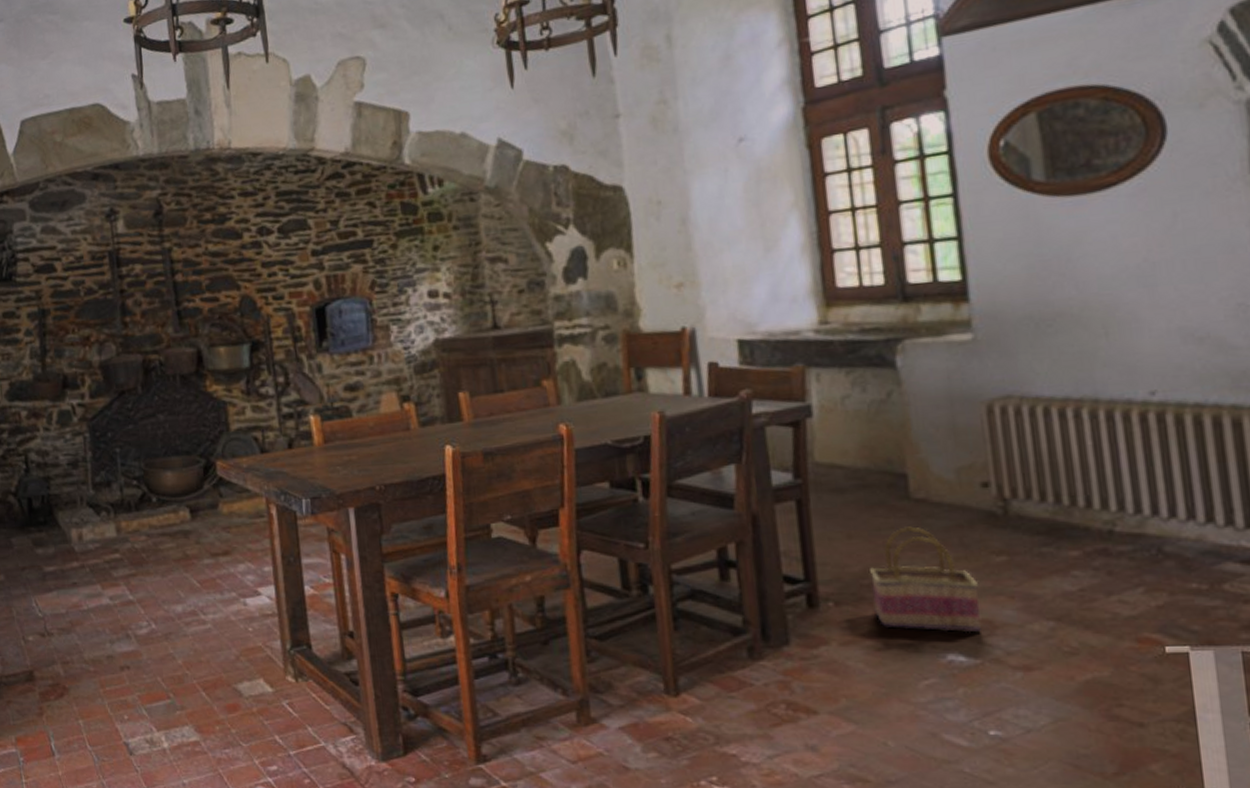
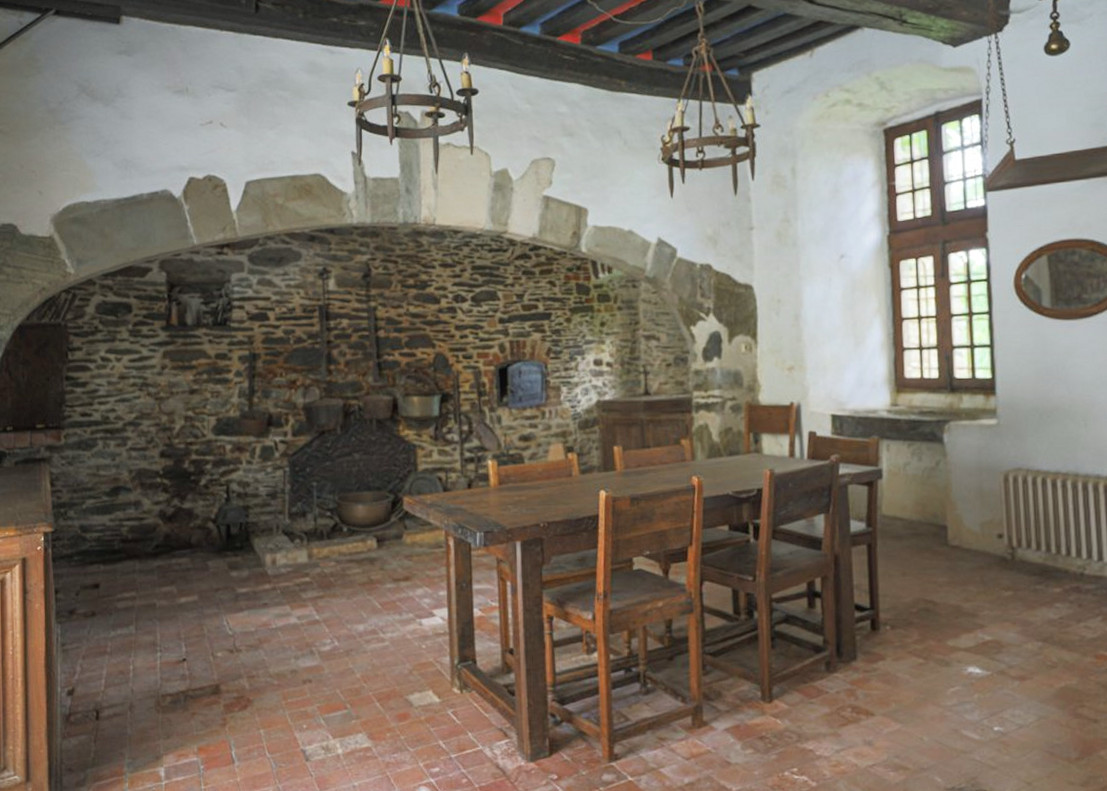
basket: present [868,526,983,633] -> none [916,567,993,651]

